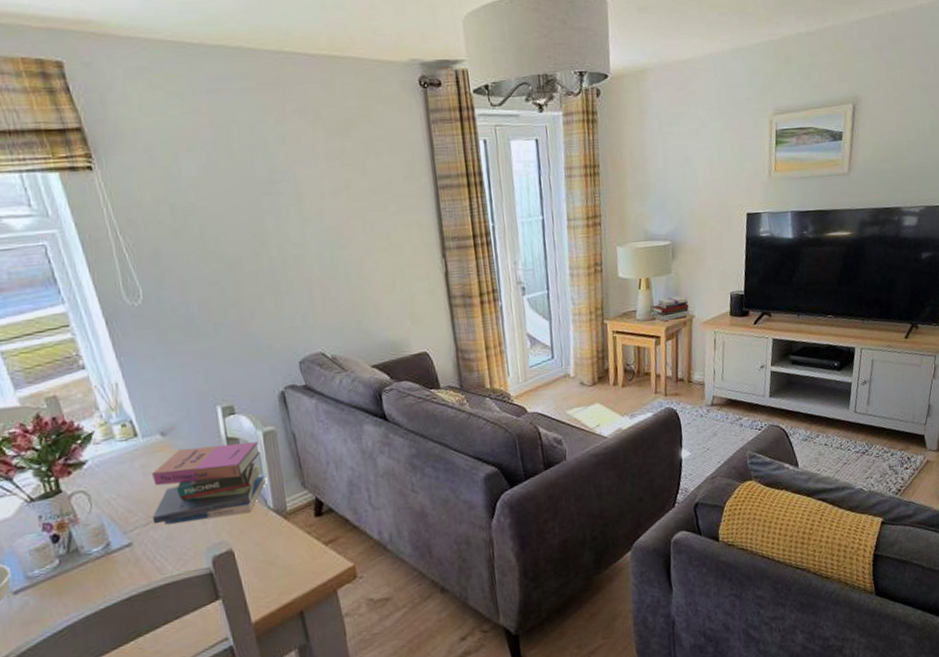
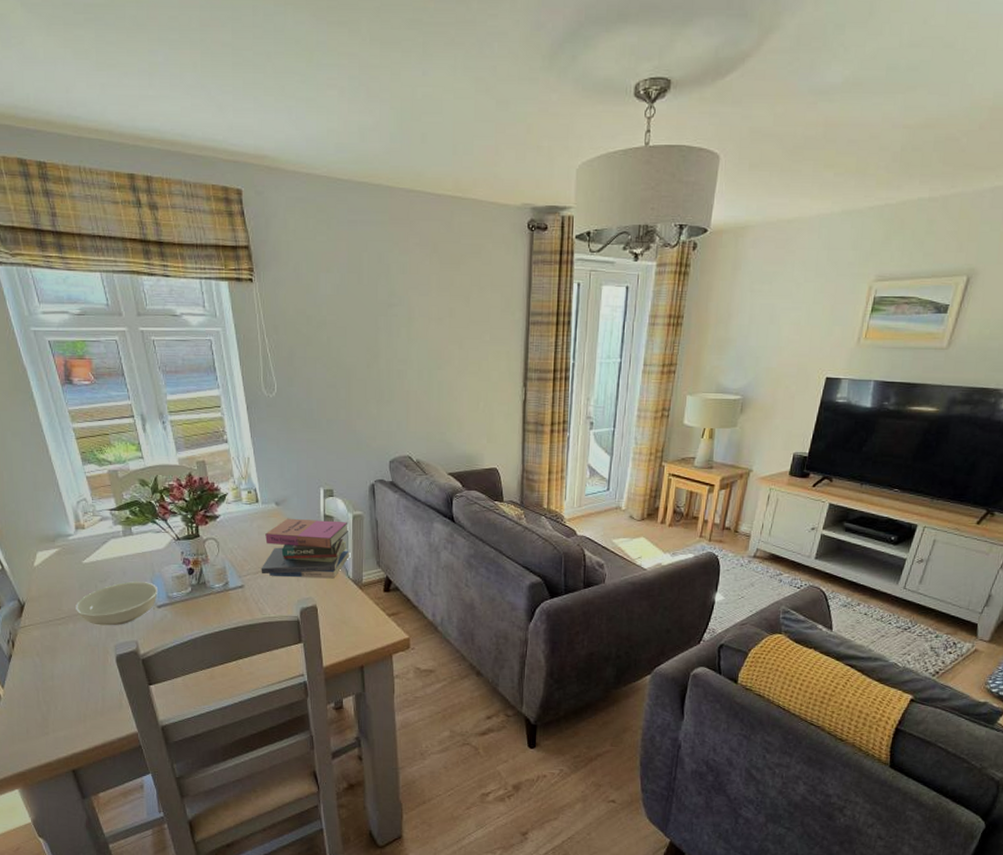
books: present [650,296,690,321] -> none [710,449,749,471]

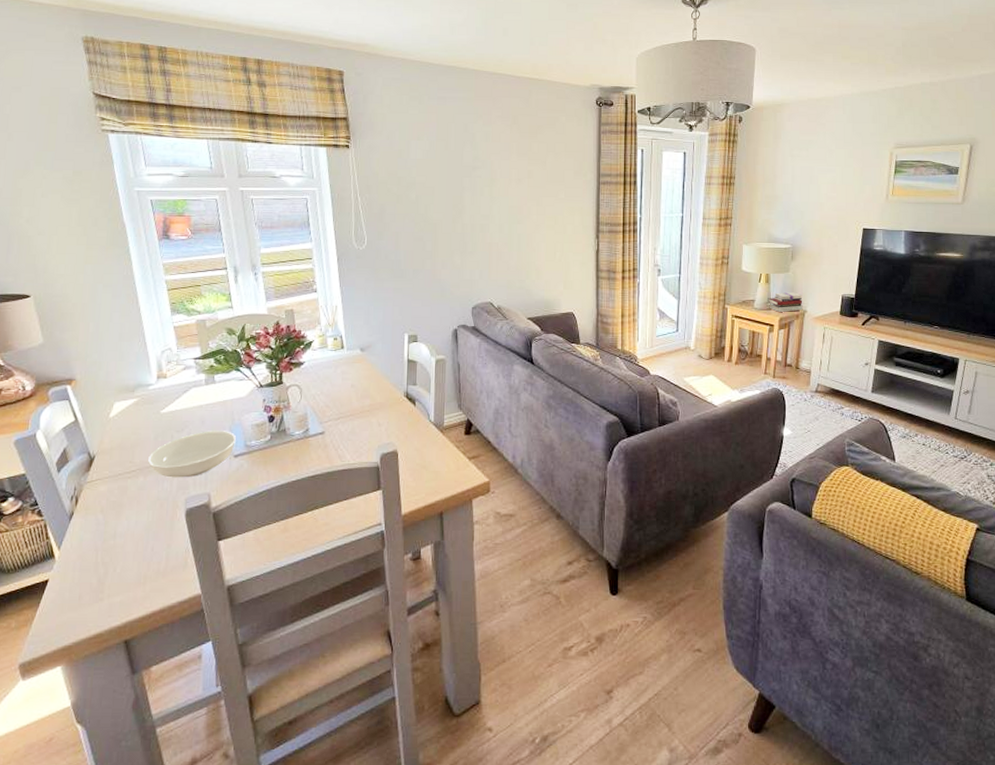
books: present [261,518,350,579] -> none [342,363,432,423]
books: none [710,449,749,471] -> present [768,292,803,312]

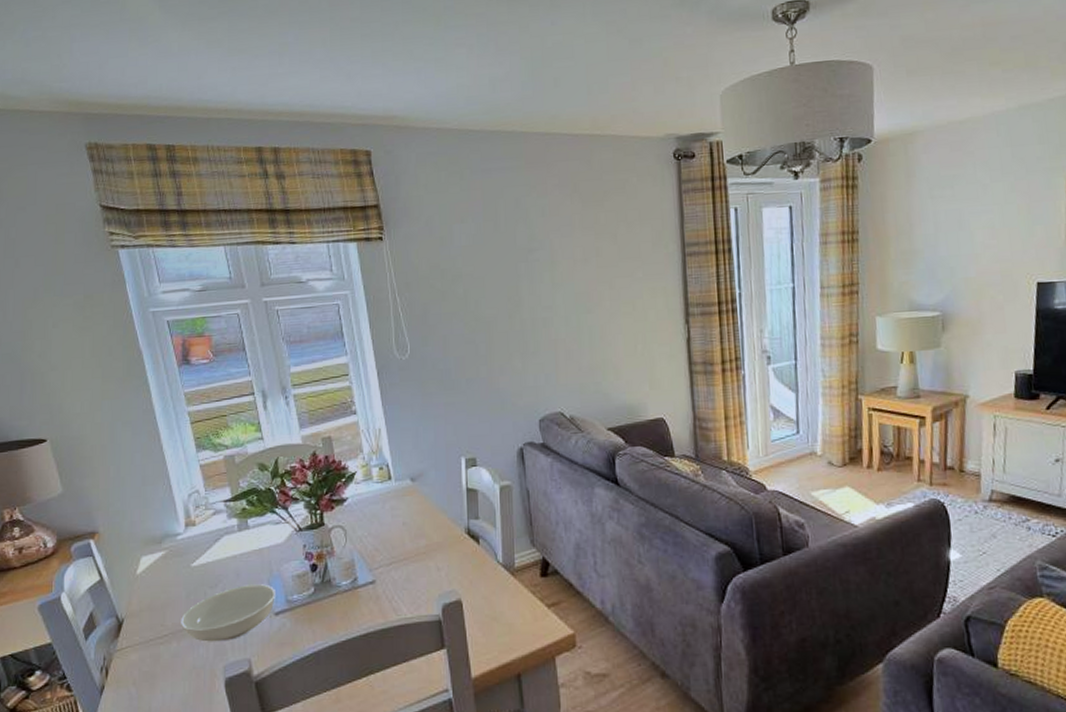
books: present [768,292,803,312] -> none [914,373,964,400]

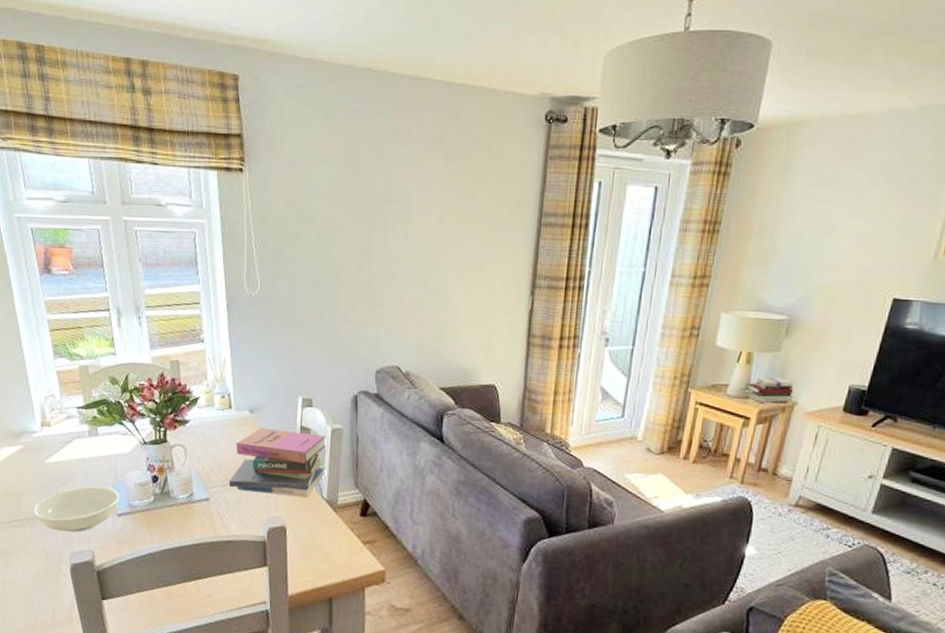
books: none [395,494,498,567] -> present [228,427,327,498]
books: none [914,373,964,400] -> present [746,377,794,404]

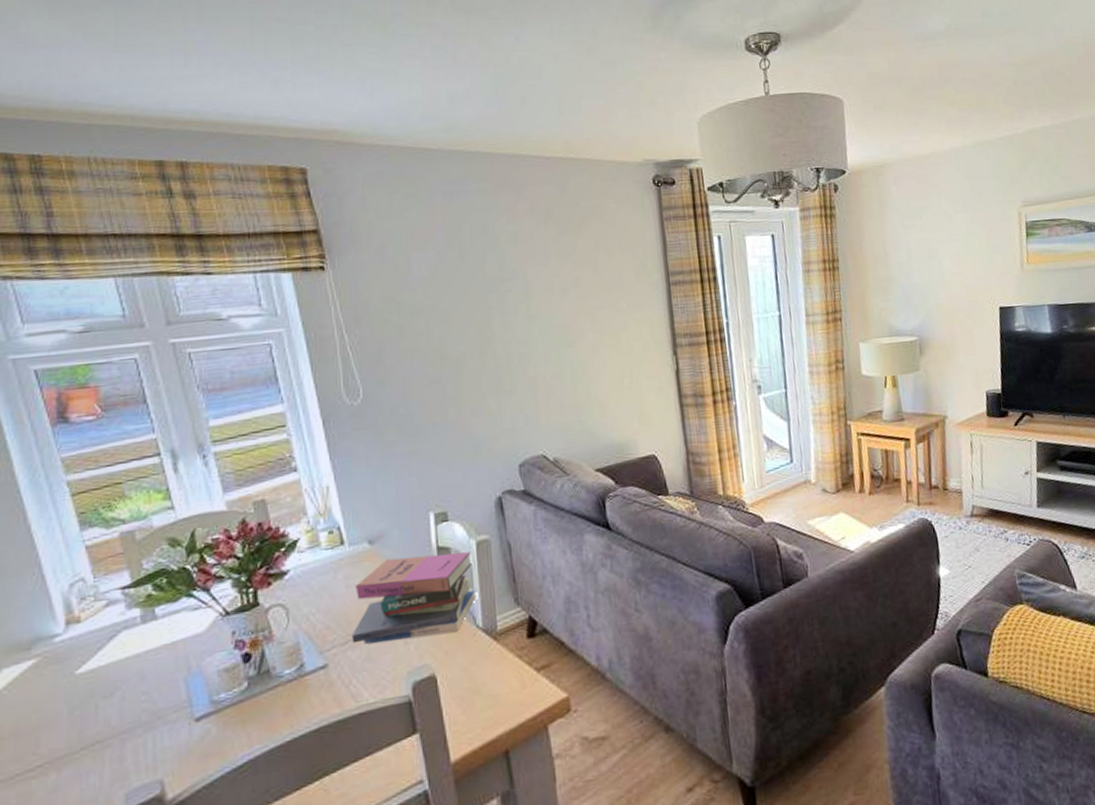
bowl: present [34,486,119,532] -> none [62,685,196,768]
books: present [746,377,794,404] -> none [898,395,942,422]

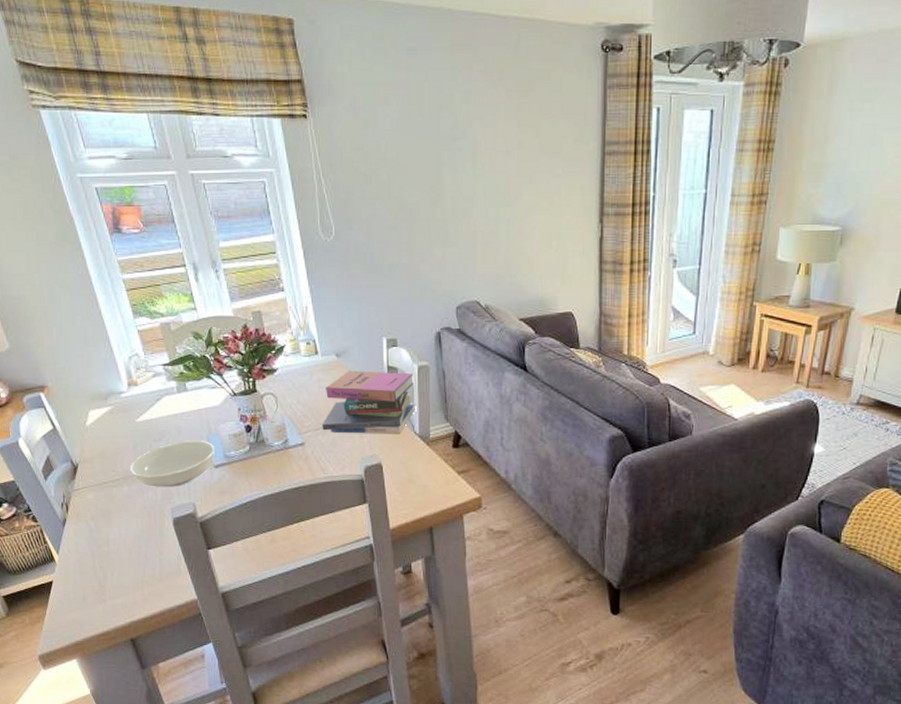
bowl: none [62,685,196,768] -> present [130,440,215,487]

